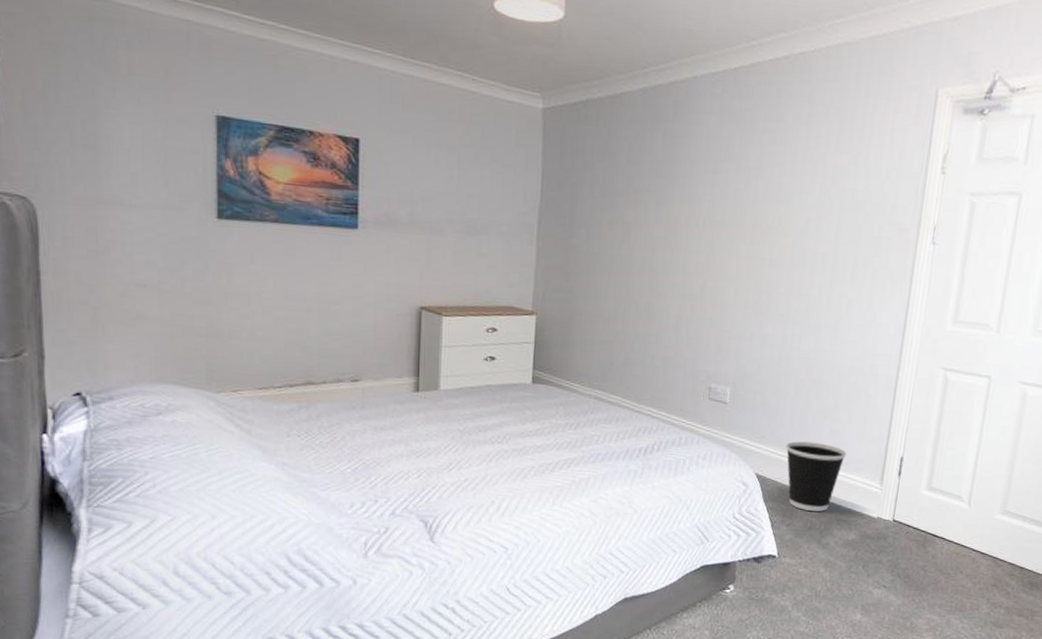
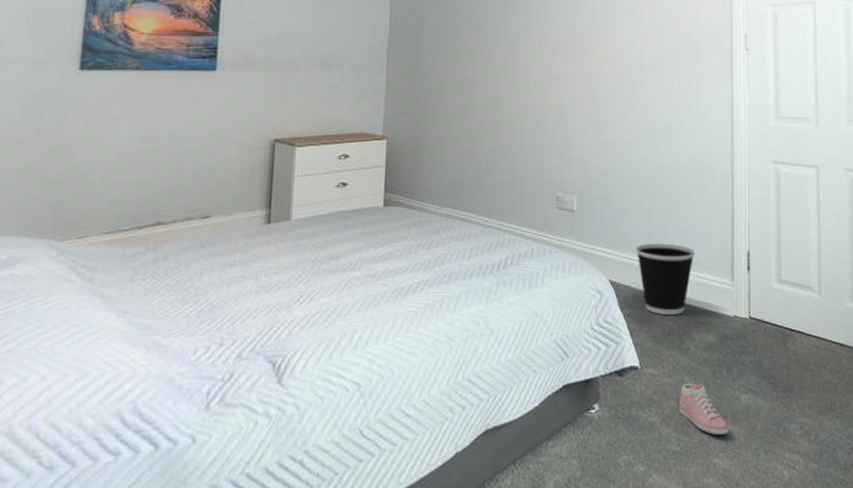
sneaker: none [811,574,858,622] -> present [678,383,729,435]

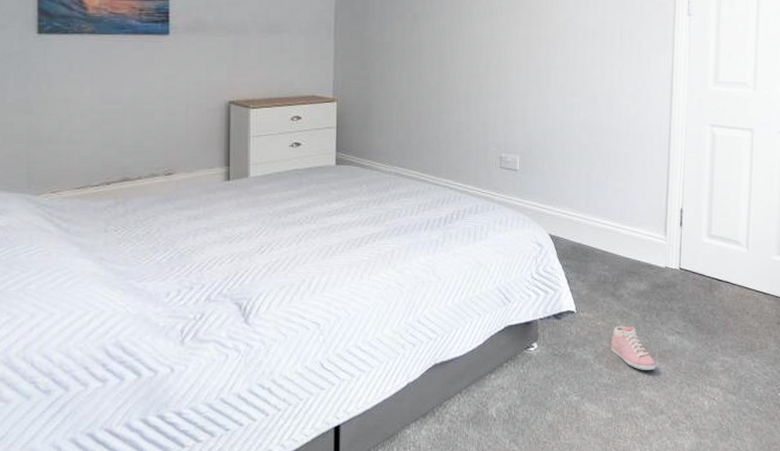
wastebasket: present [636,244,696,315] -> none [574,201,631,265]

